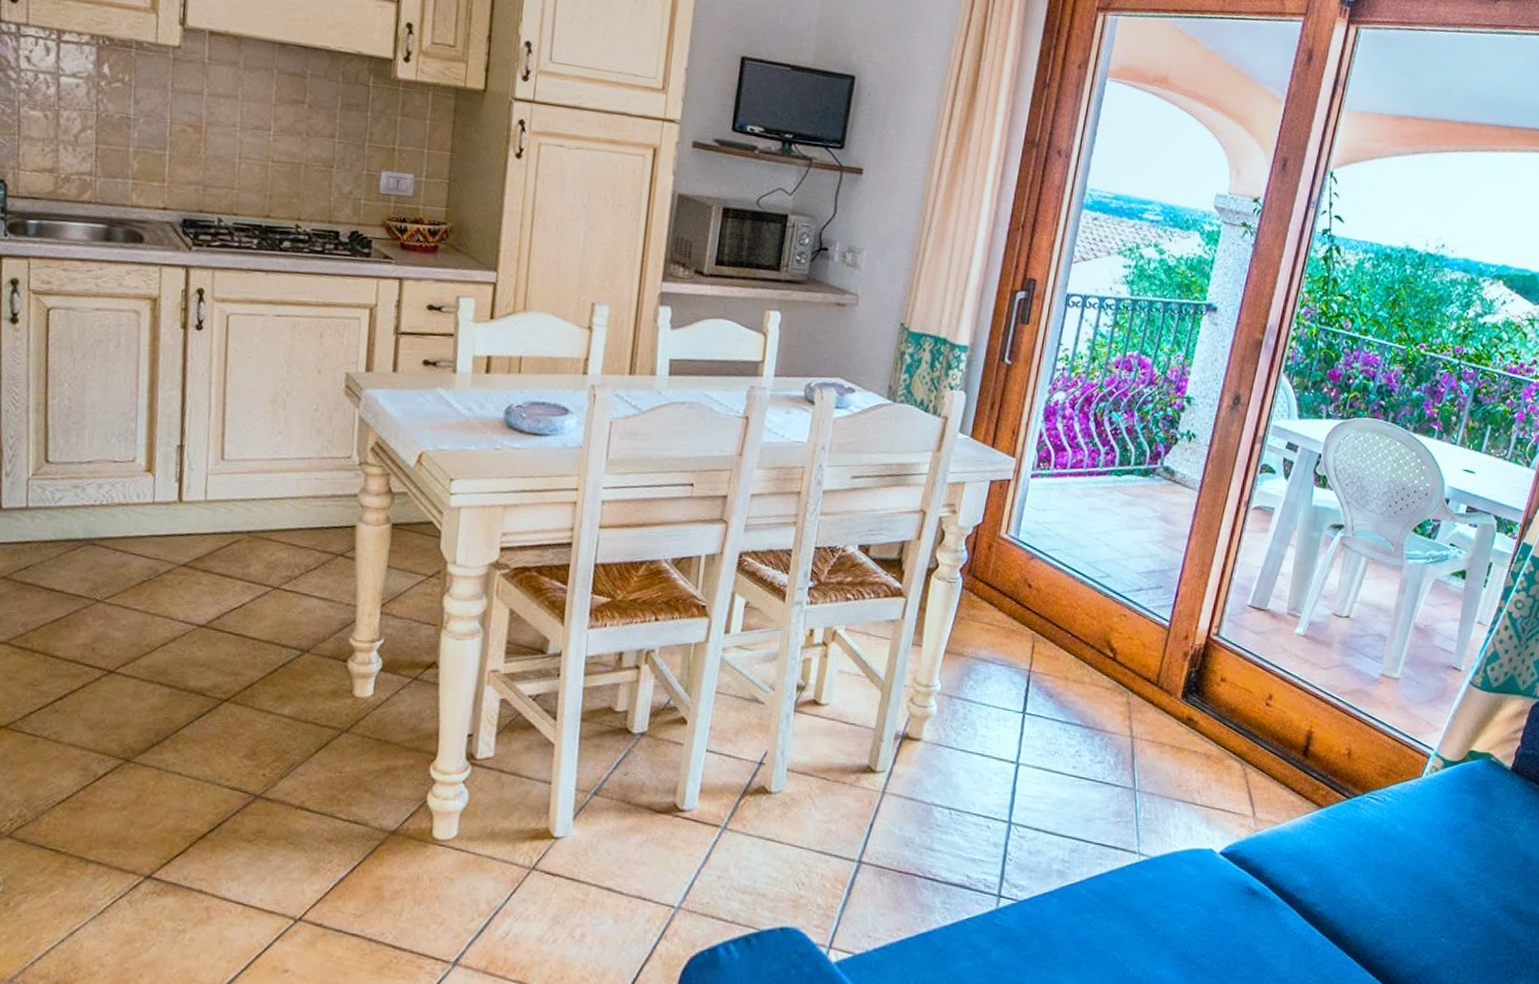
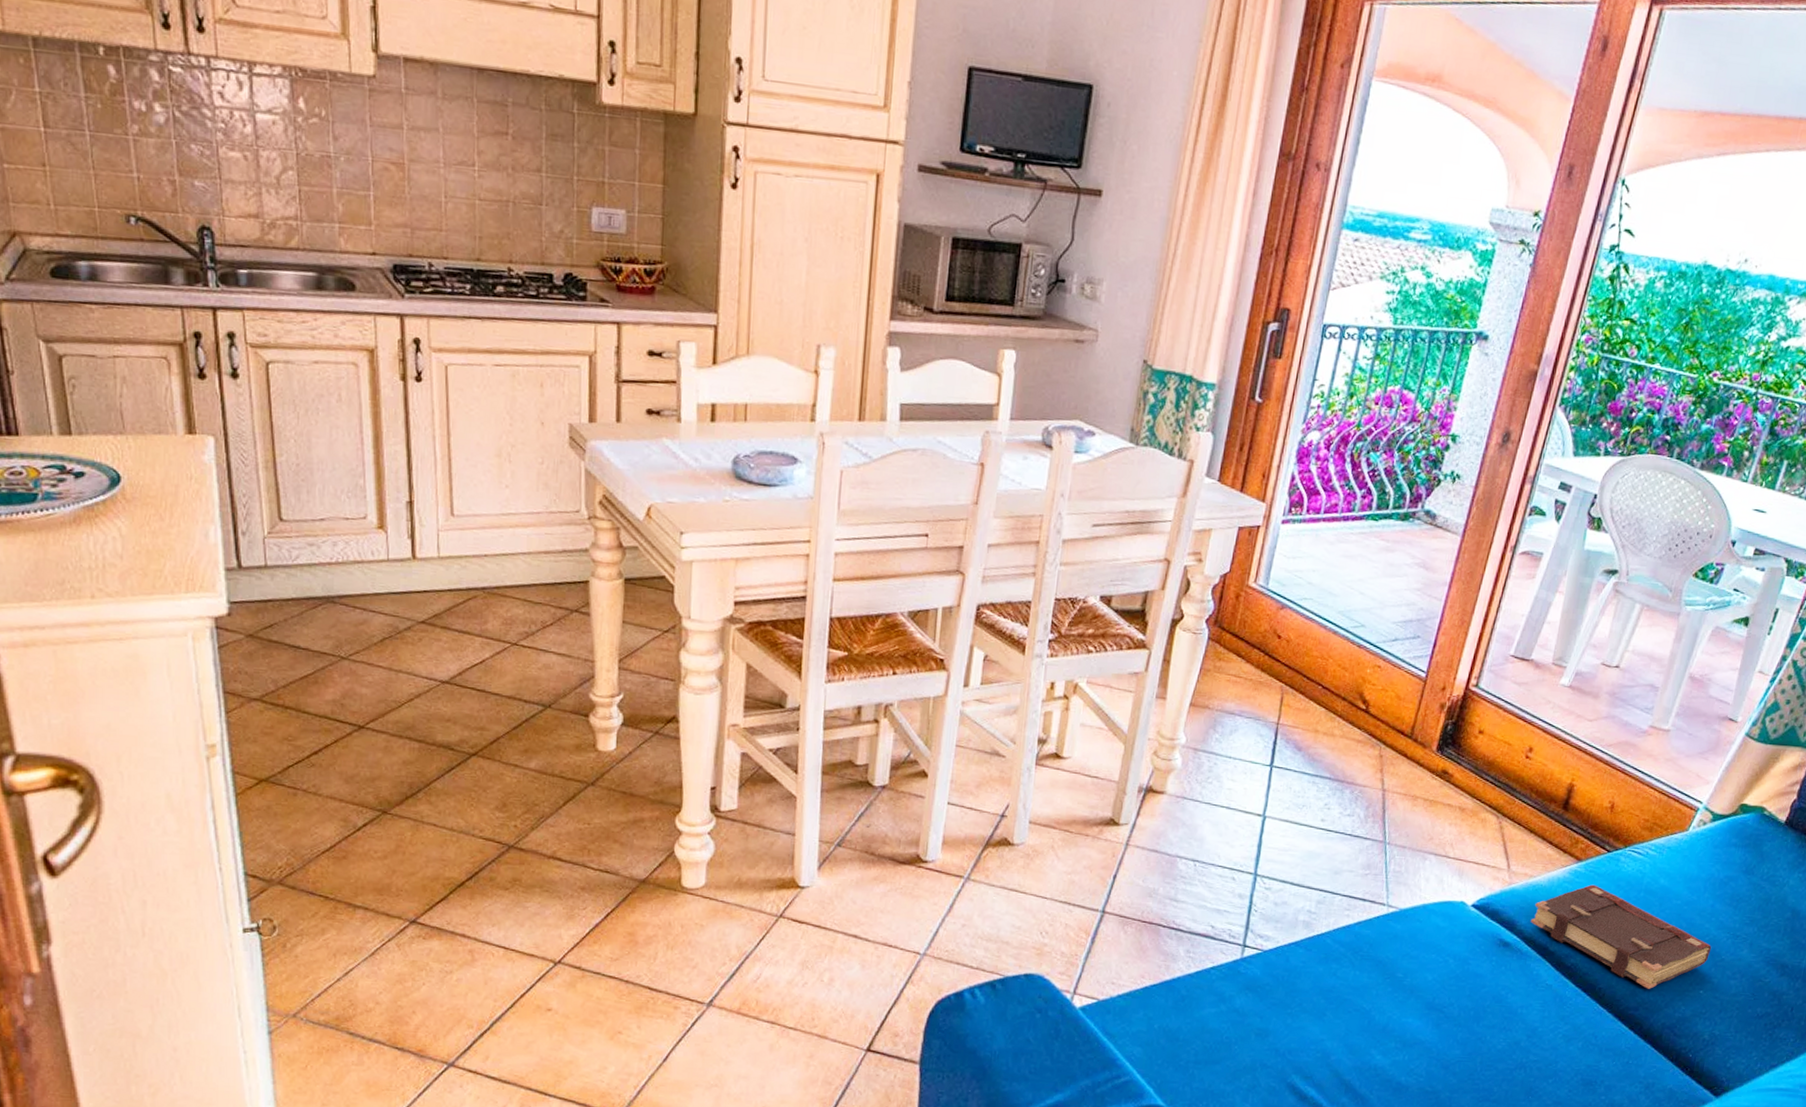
book: none [1276,831,1451,937] -> present [1530,884,1712,989]

